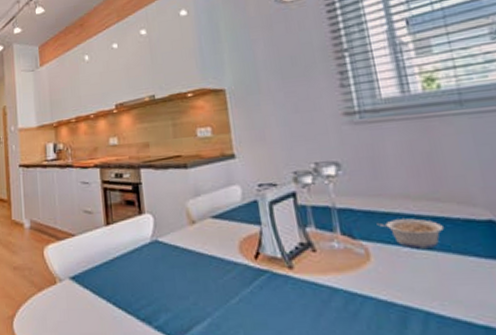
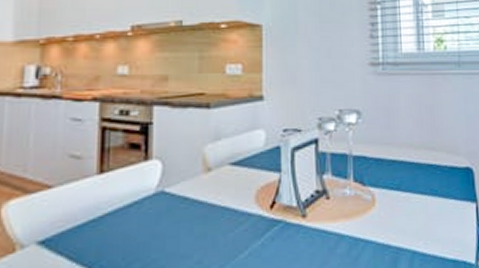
legume: present [376,218,444,249] -> none [384,165,434,194]

